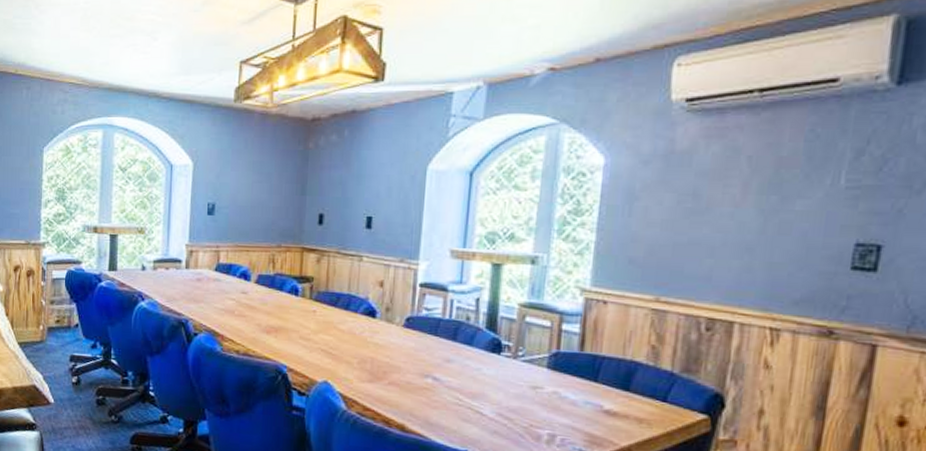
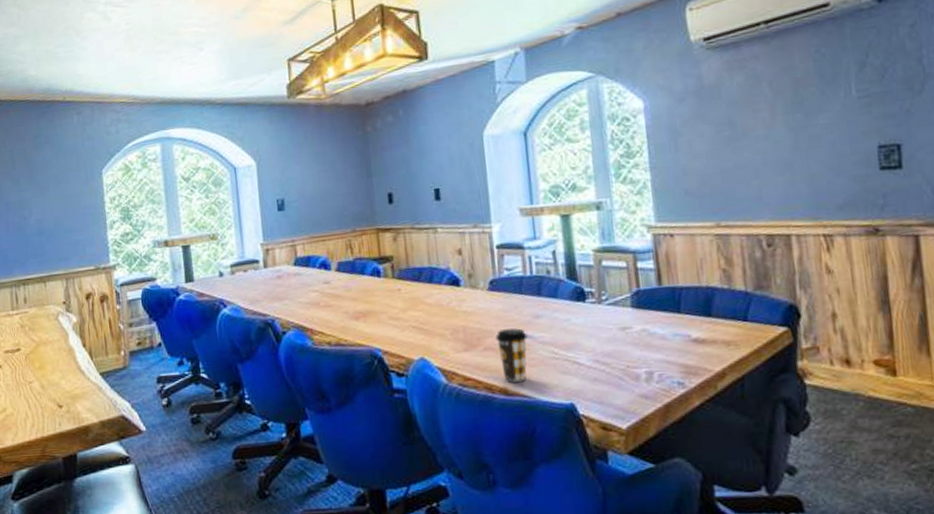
coffee cup: none [402,367,435,421] -> present [495,328,528,382]

